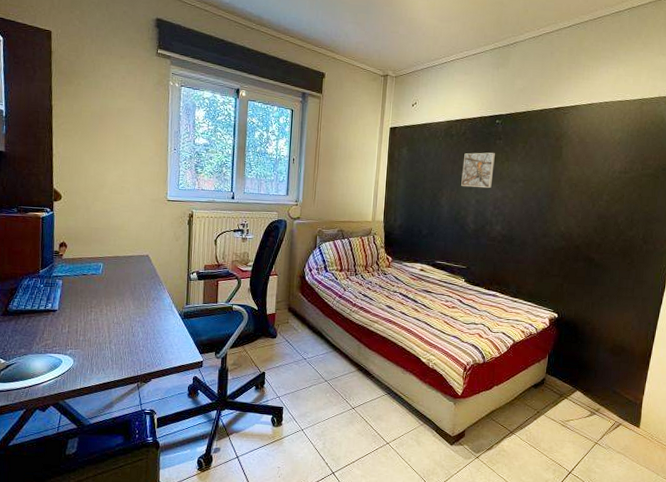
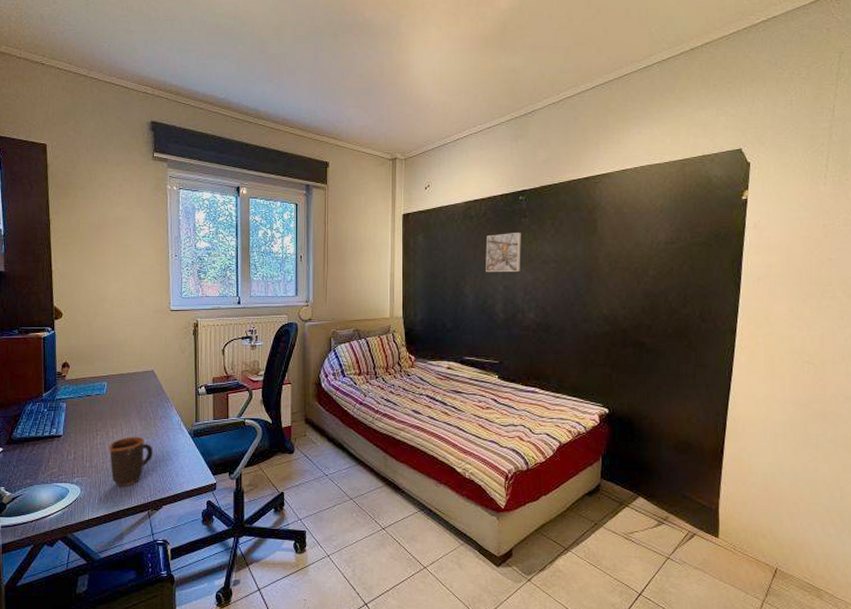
mug: none [102,314,145,360] -> present [108,436,154,486]

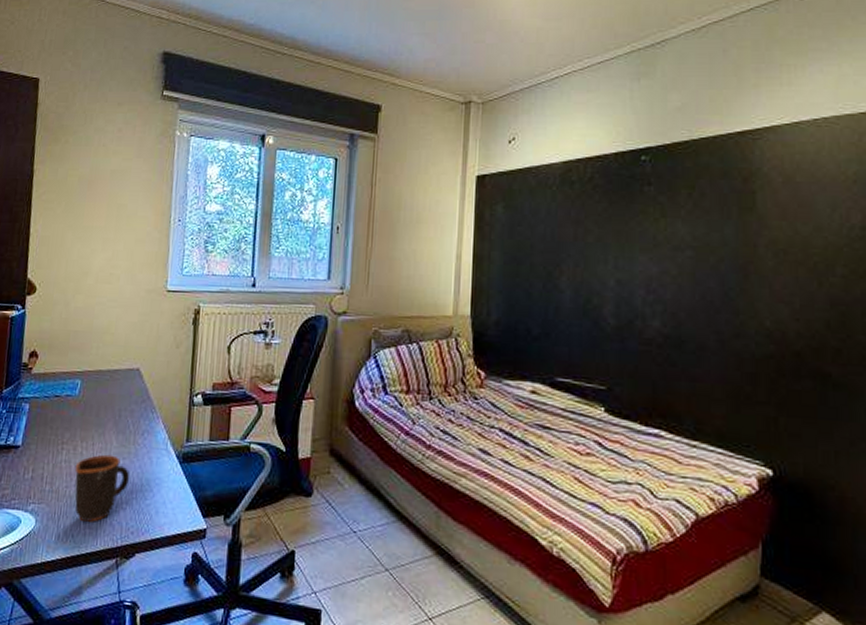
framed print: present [486,233,521,273] -> none [591,206,643,261]

